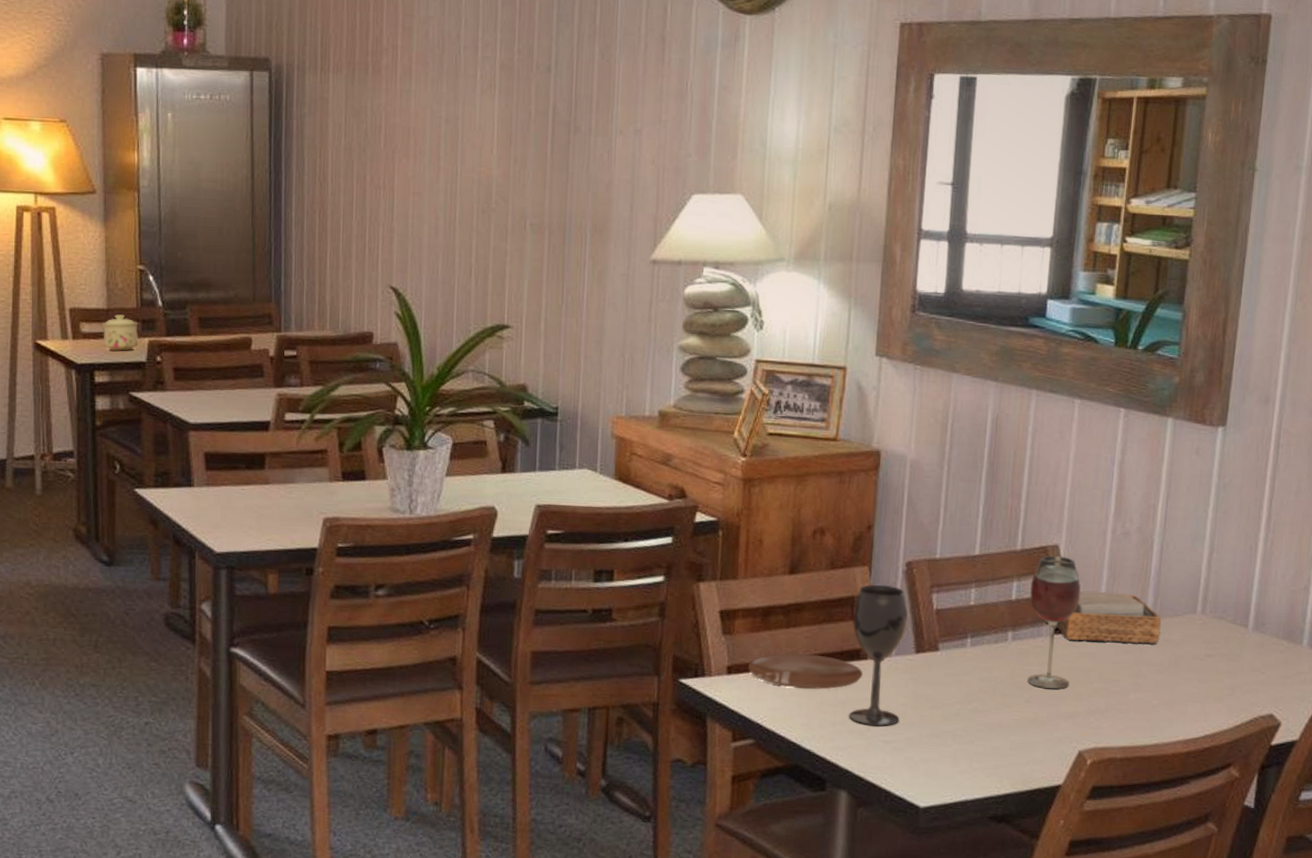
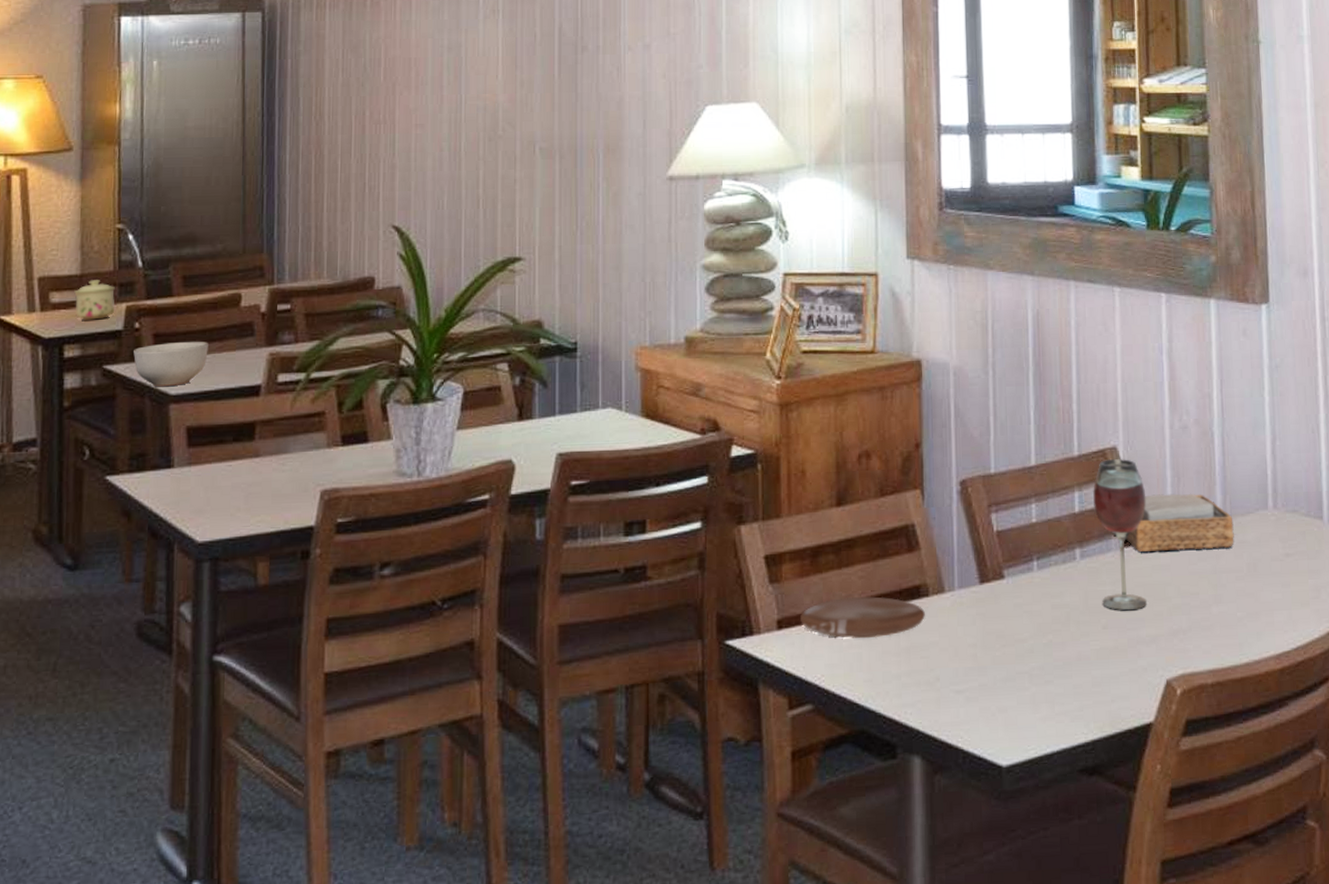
bowl: none [156,376,223,416] -> present [133,341,209,387]
wine glass: present [849,585,908,727] -> none [908,508,970,674]

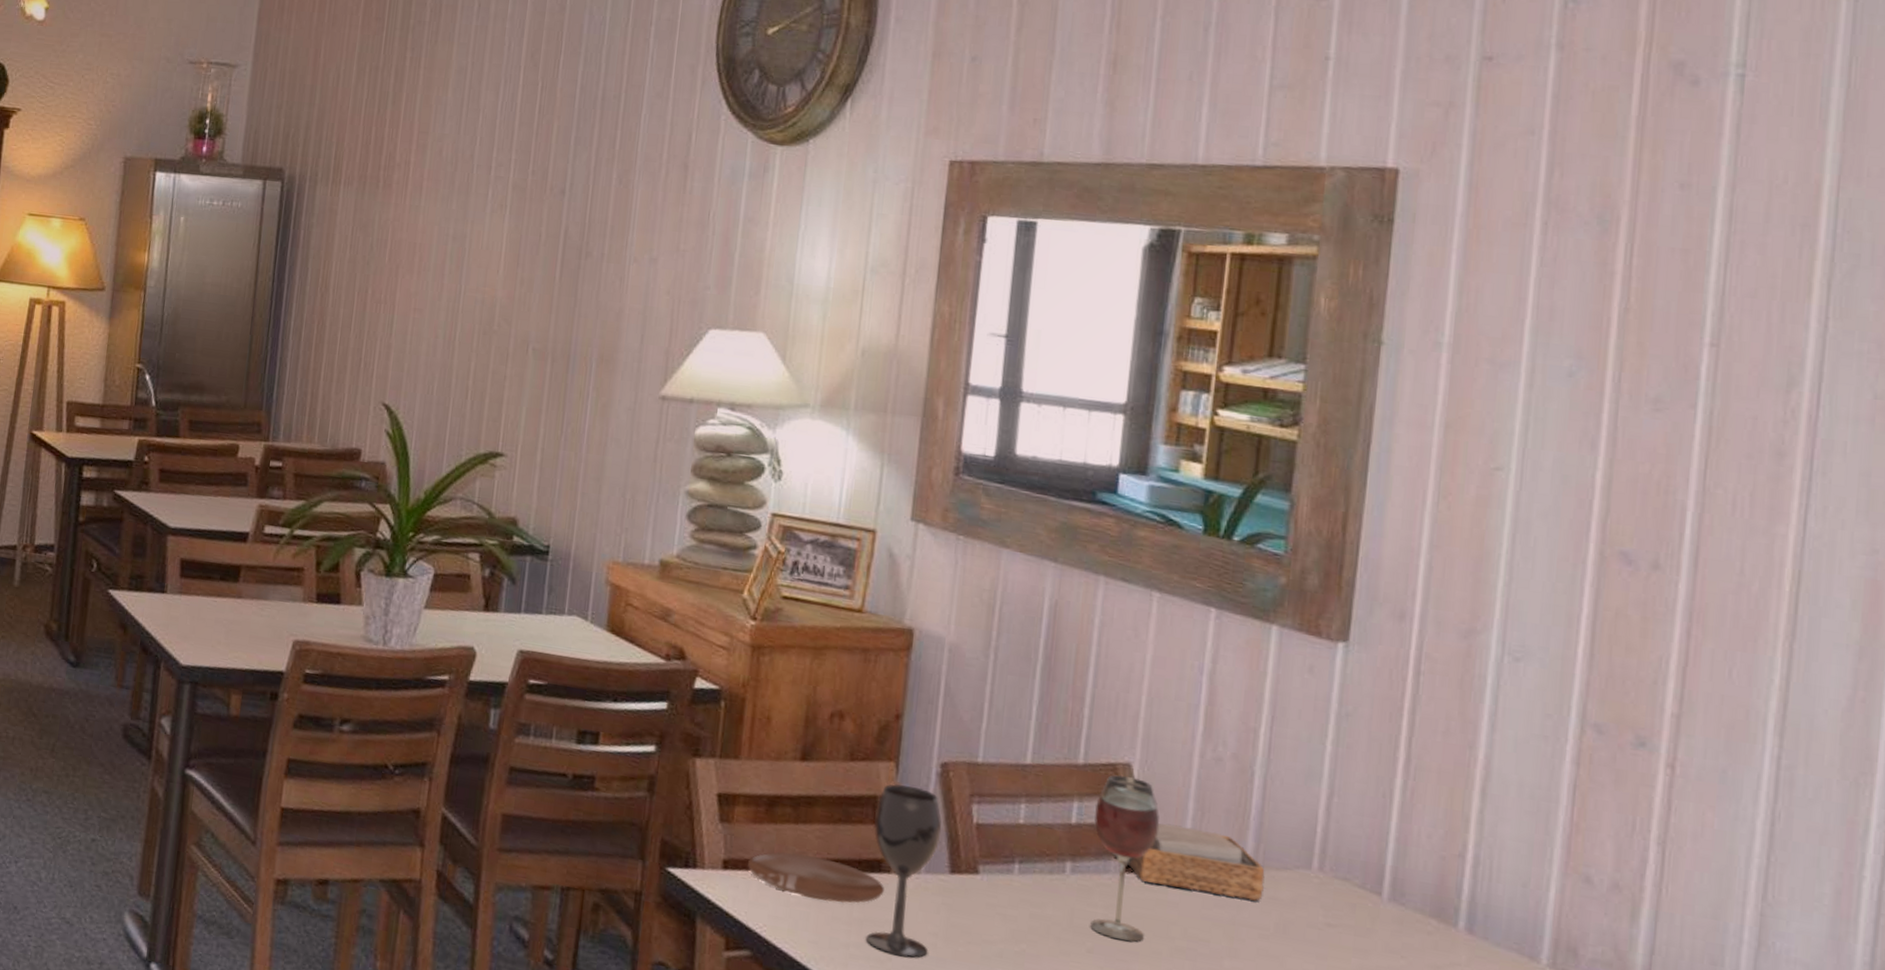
sugar bowl: present [74,280,115,320] -> none [95,411,130,448]
bowl: present [133,341,209,387] -> none [141,478,207,520]
wine glass: none [908,508,970,674] -> present [865,784,942,958]

